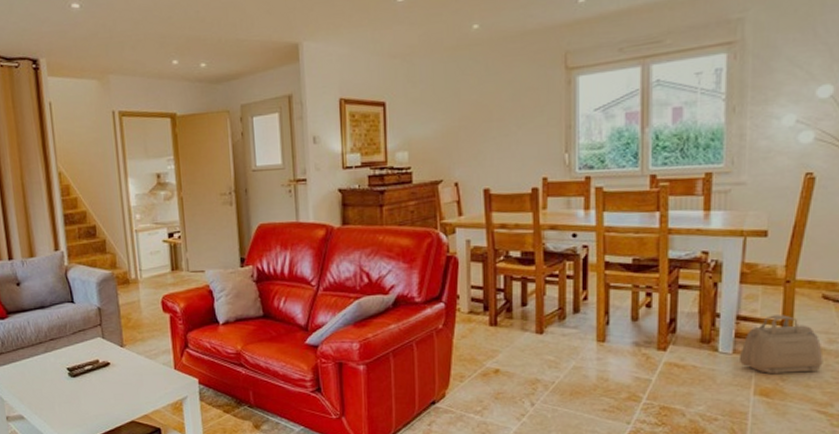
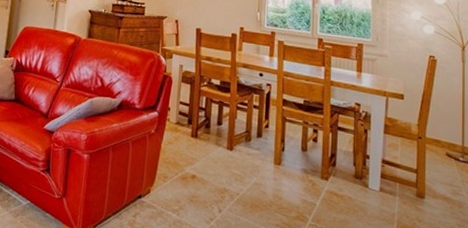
handbag: present [738,315,824,375] -> none [384,163,450,218]

